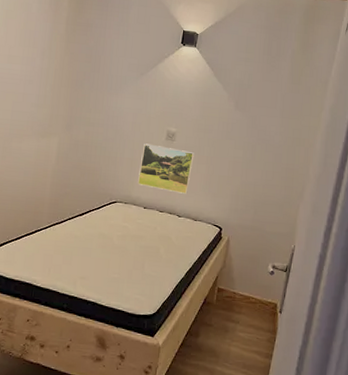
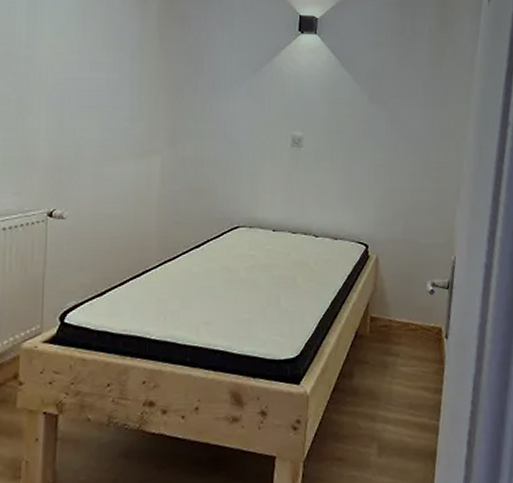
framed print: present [138,143,194,194] -> none [263,153,327,209]

